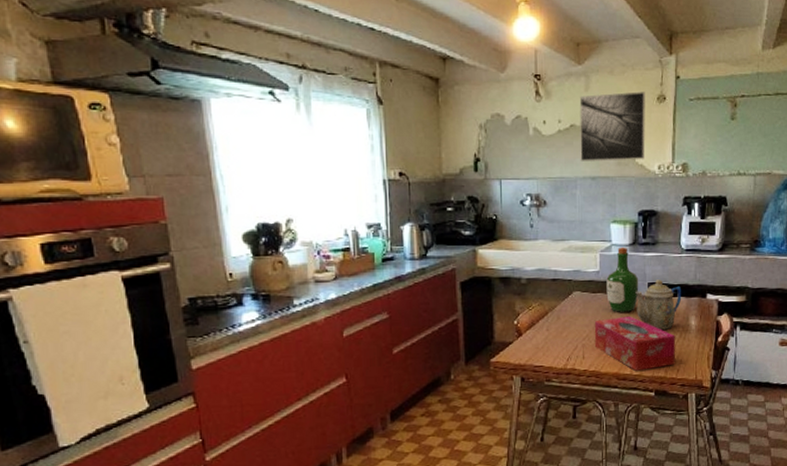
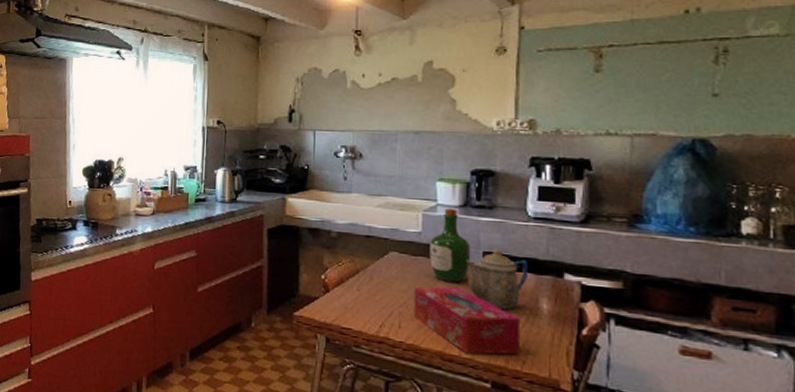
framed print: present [579,91,646,161] -> none [402,44,481,116]

